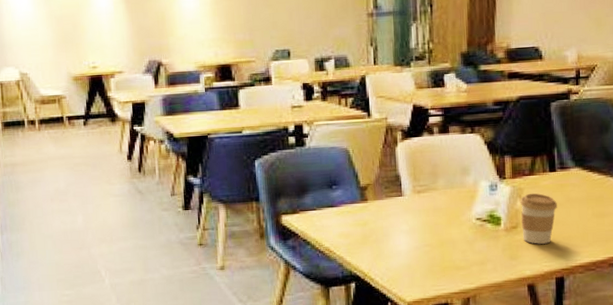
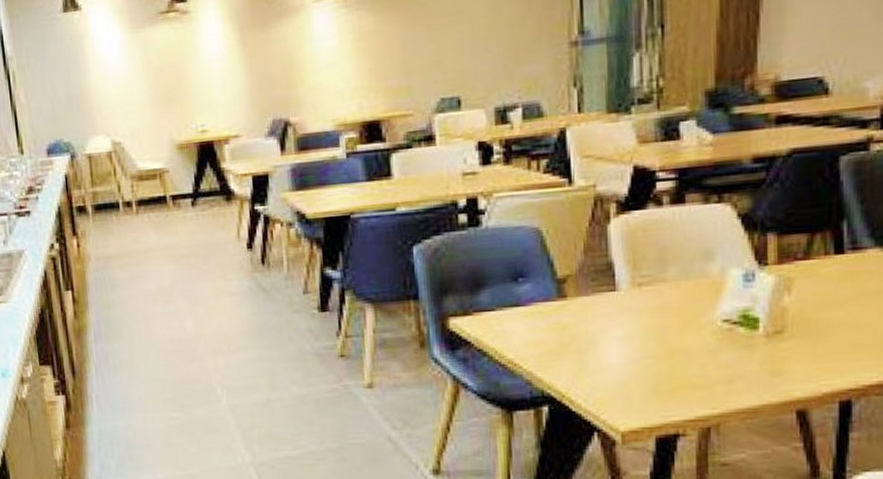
coffee cup: present [520,193,557,244] -> none [788,284,845,355]

